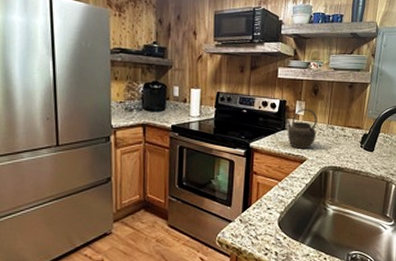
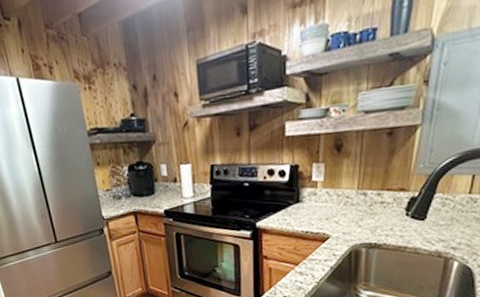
kettle: present [286,108,318,149] -> none [300,171,343,225]

